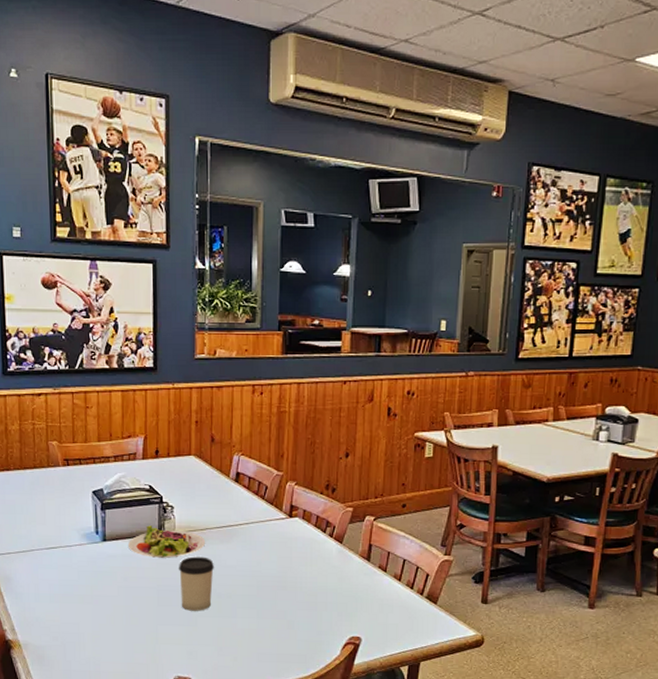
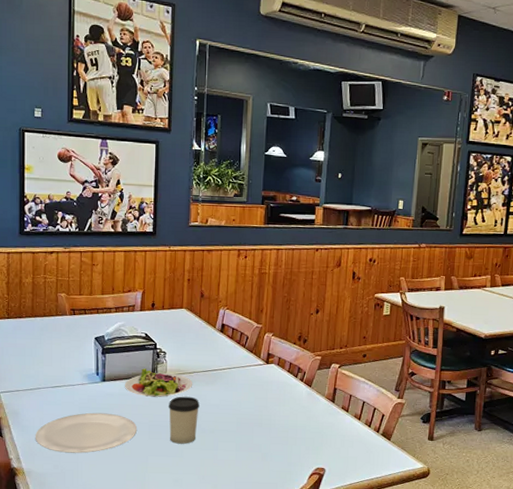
plate: none [30,576,145,623] -> present [35,412,138,453]

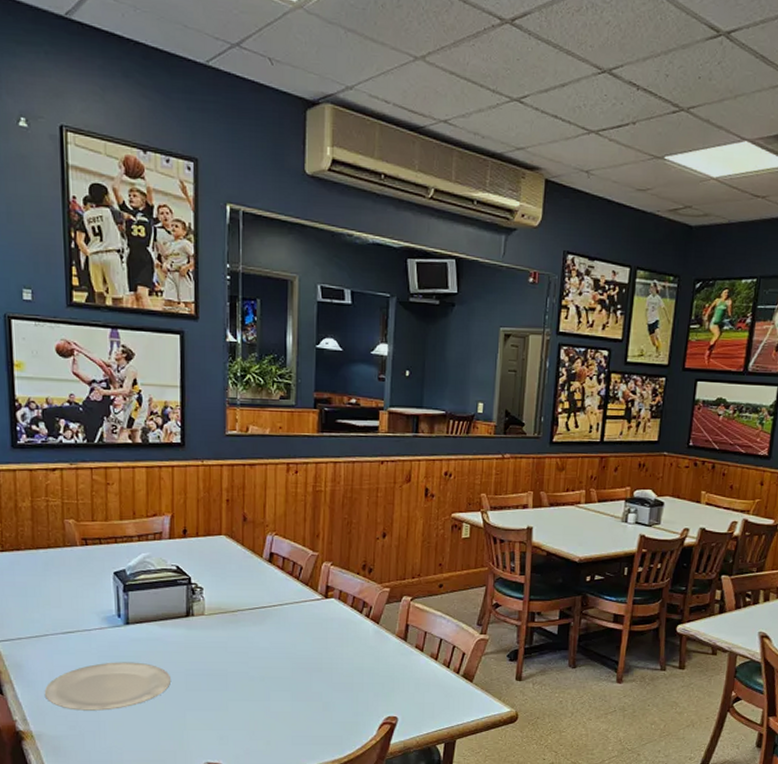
salad plate: present [124,368,193,397] -> none [153,608,238,641]
cup: present [168,396,200,444] -> none [207,639,246,695]

